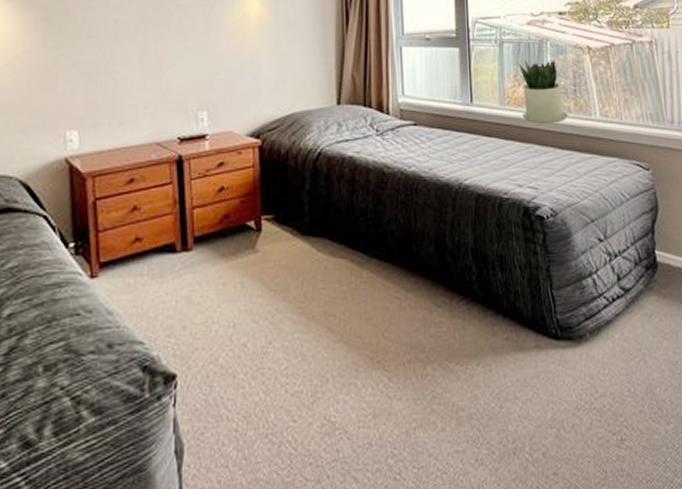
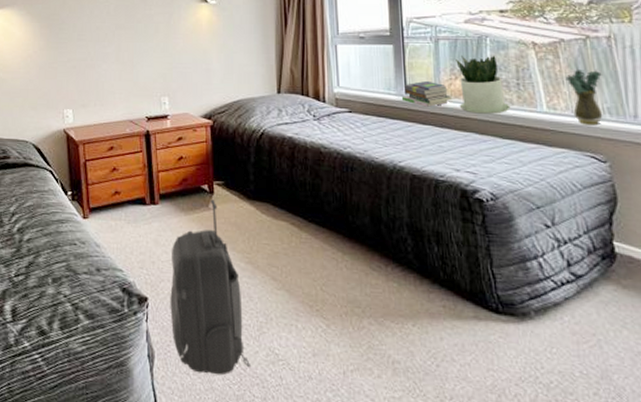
rolling backpack: none [205,239,302,463] -> present [170,199,250,376]
books: none [467,87,515,117] -> present [401,80,451,107]
vase: none [615,72,647,132] -> present [565,67,603,126]

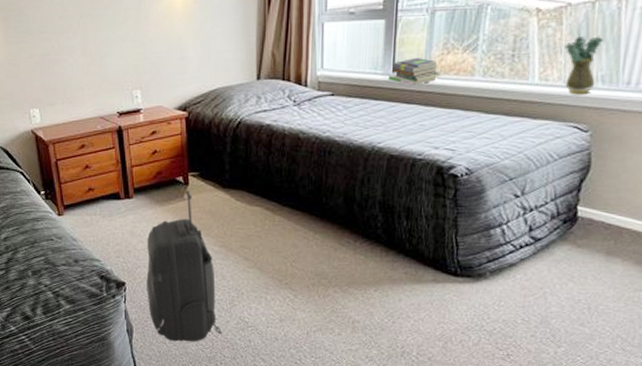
planter: present [456,55,511,114] -> none [447,25,501,90]

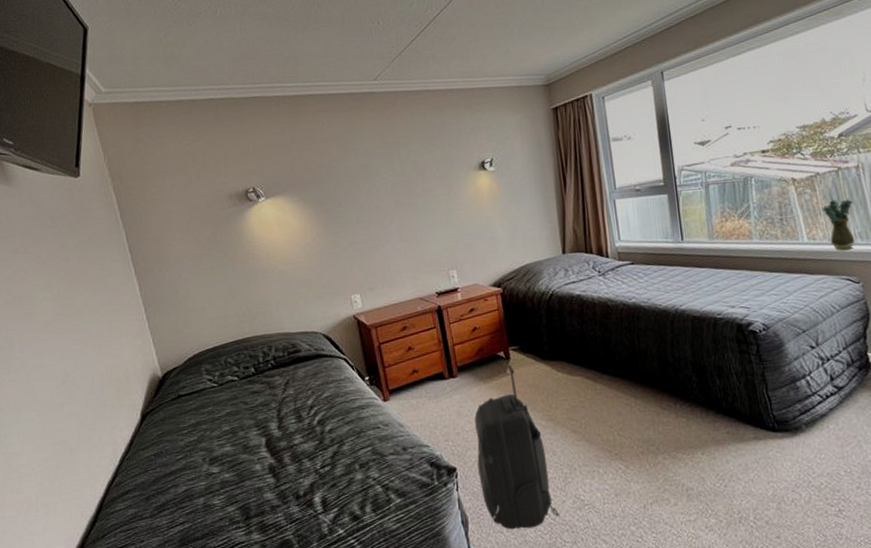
books: present [387,57,440,85] -> none [678,225,723,251]

